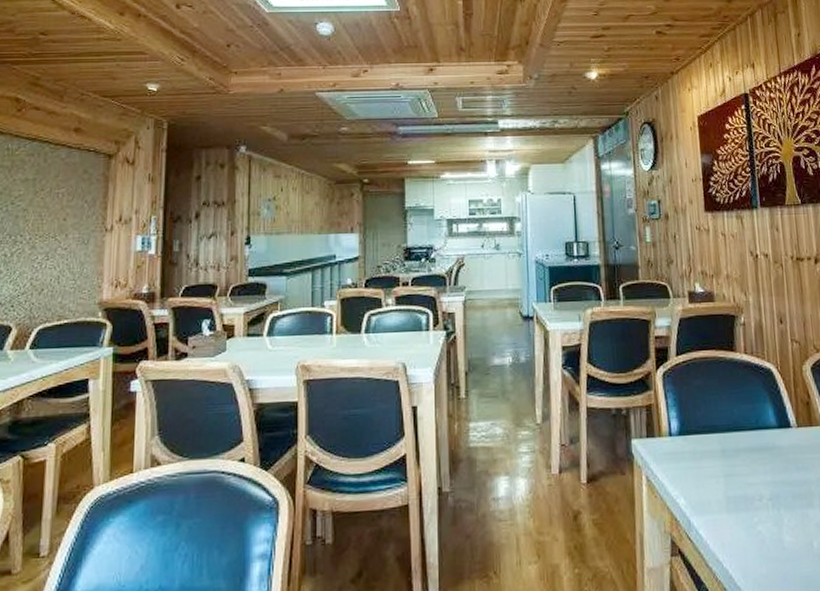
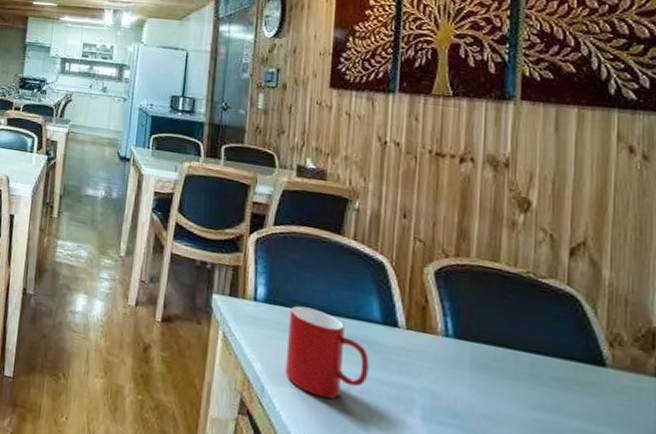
cup: none [702,429,775,515] -> present [285,305,369,400]

